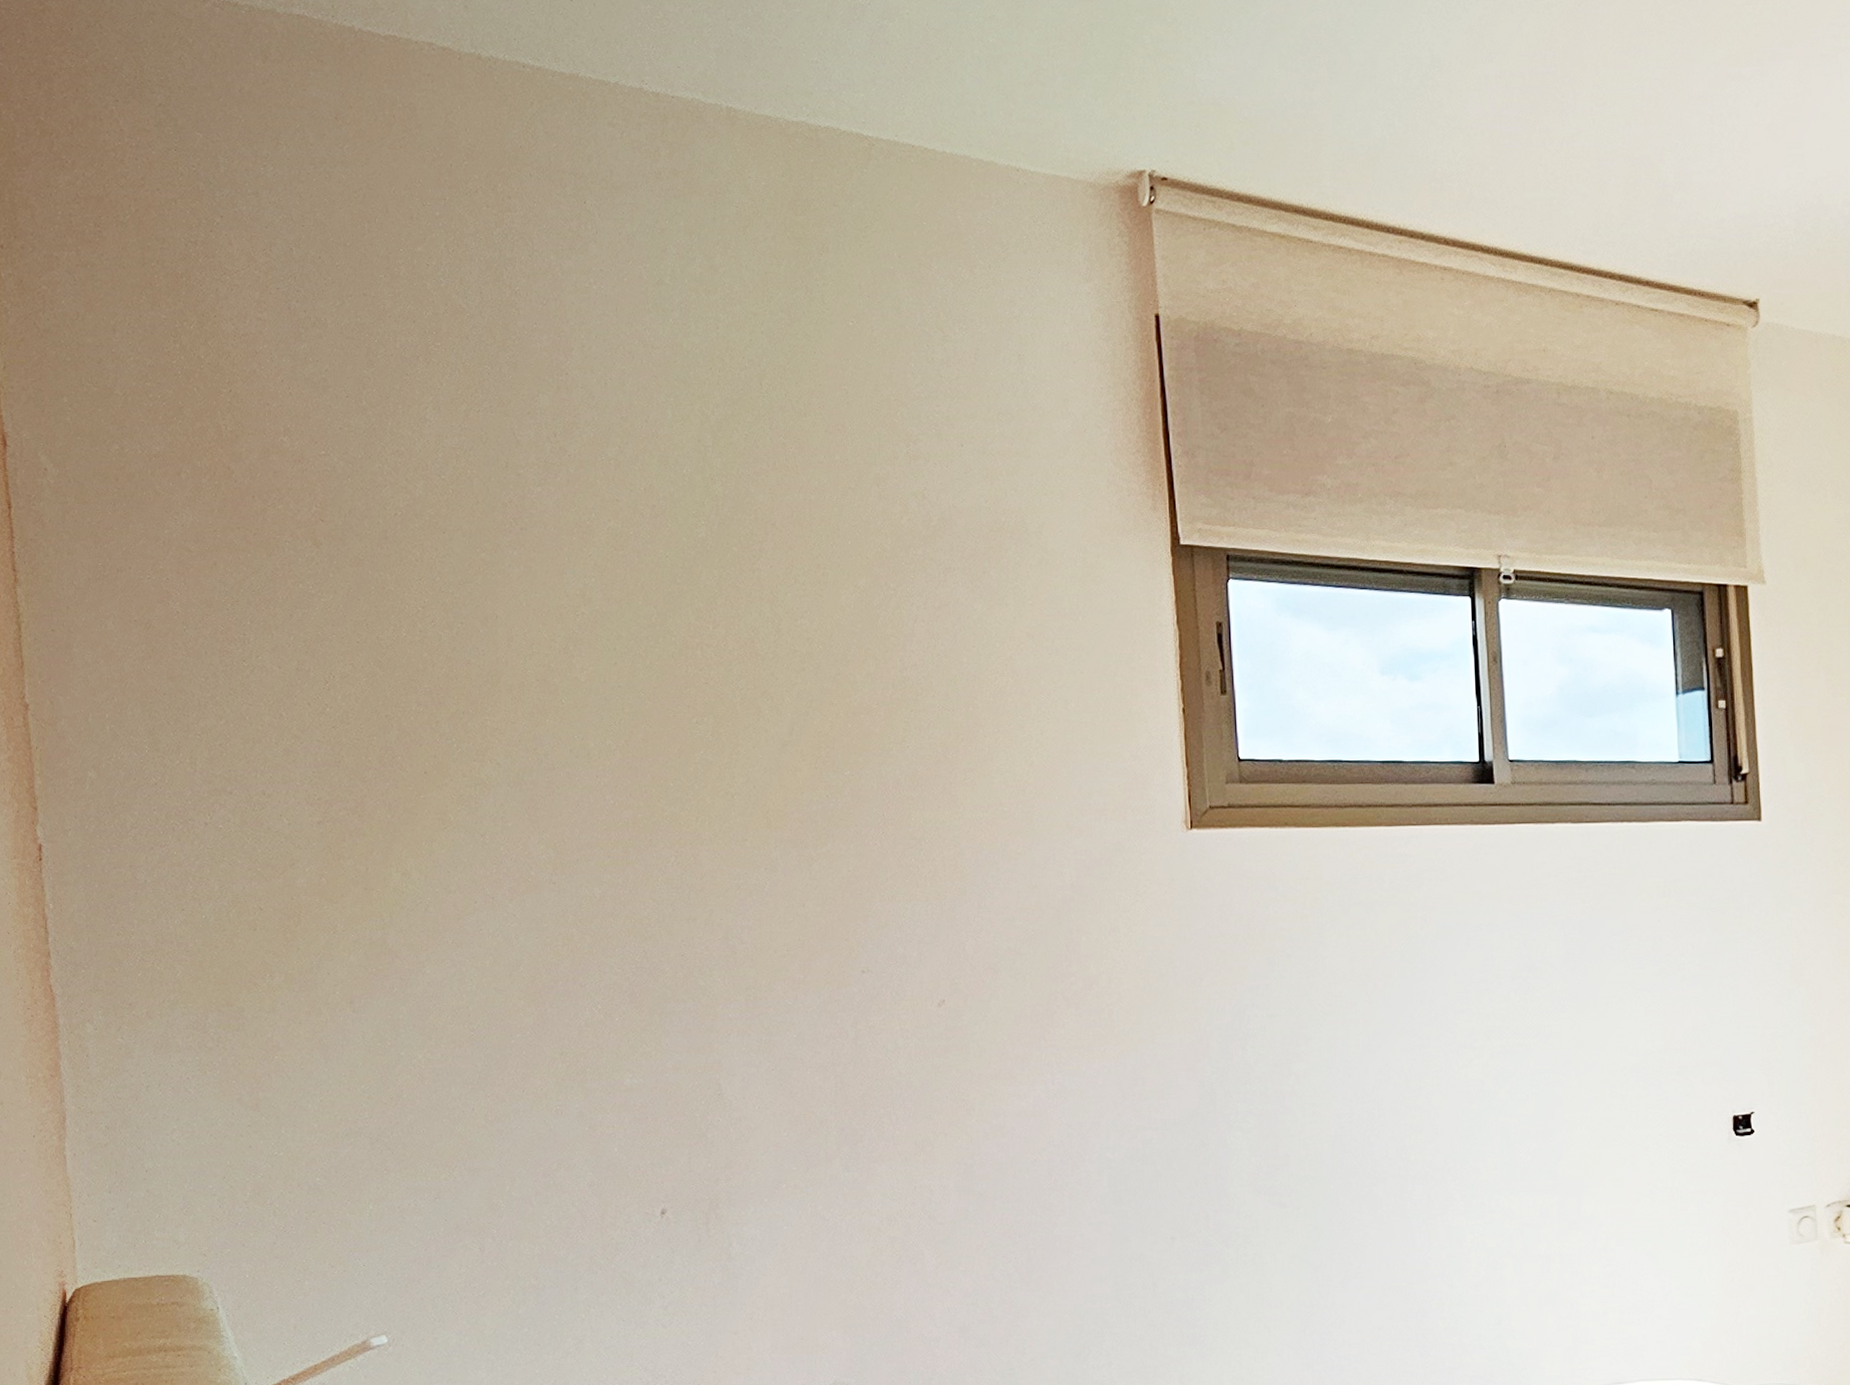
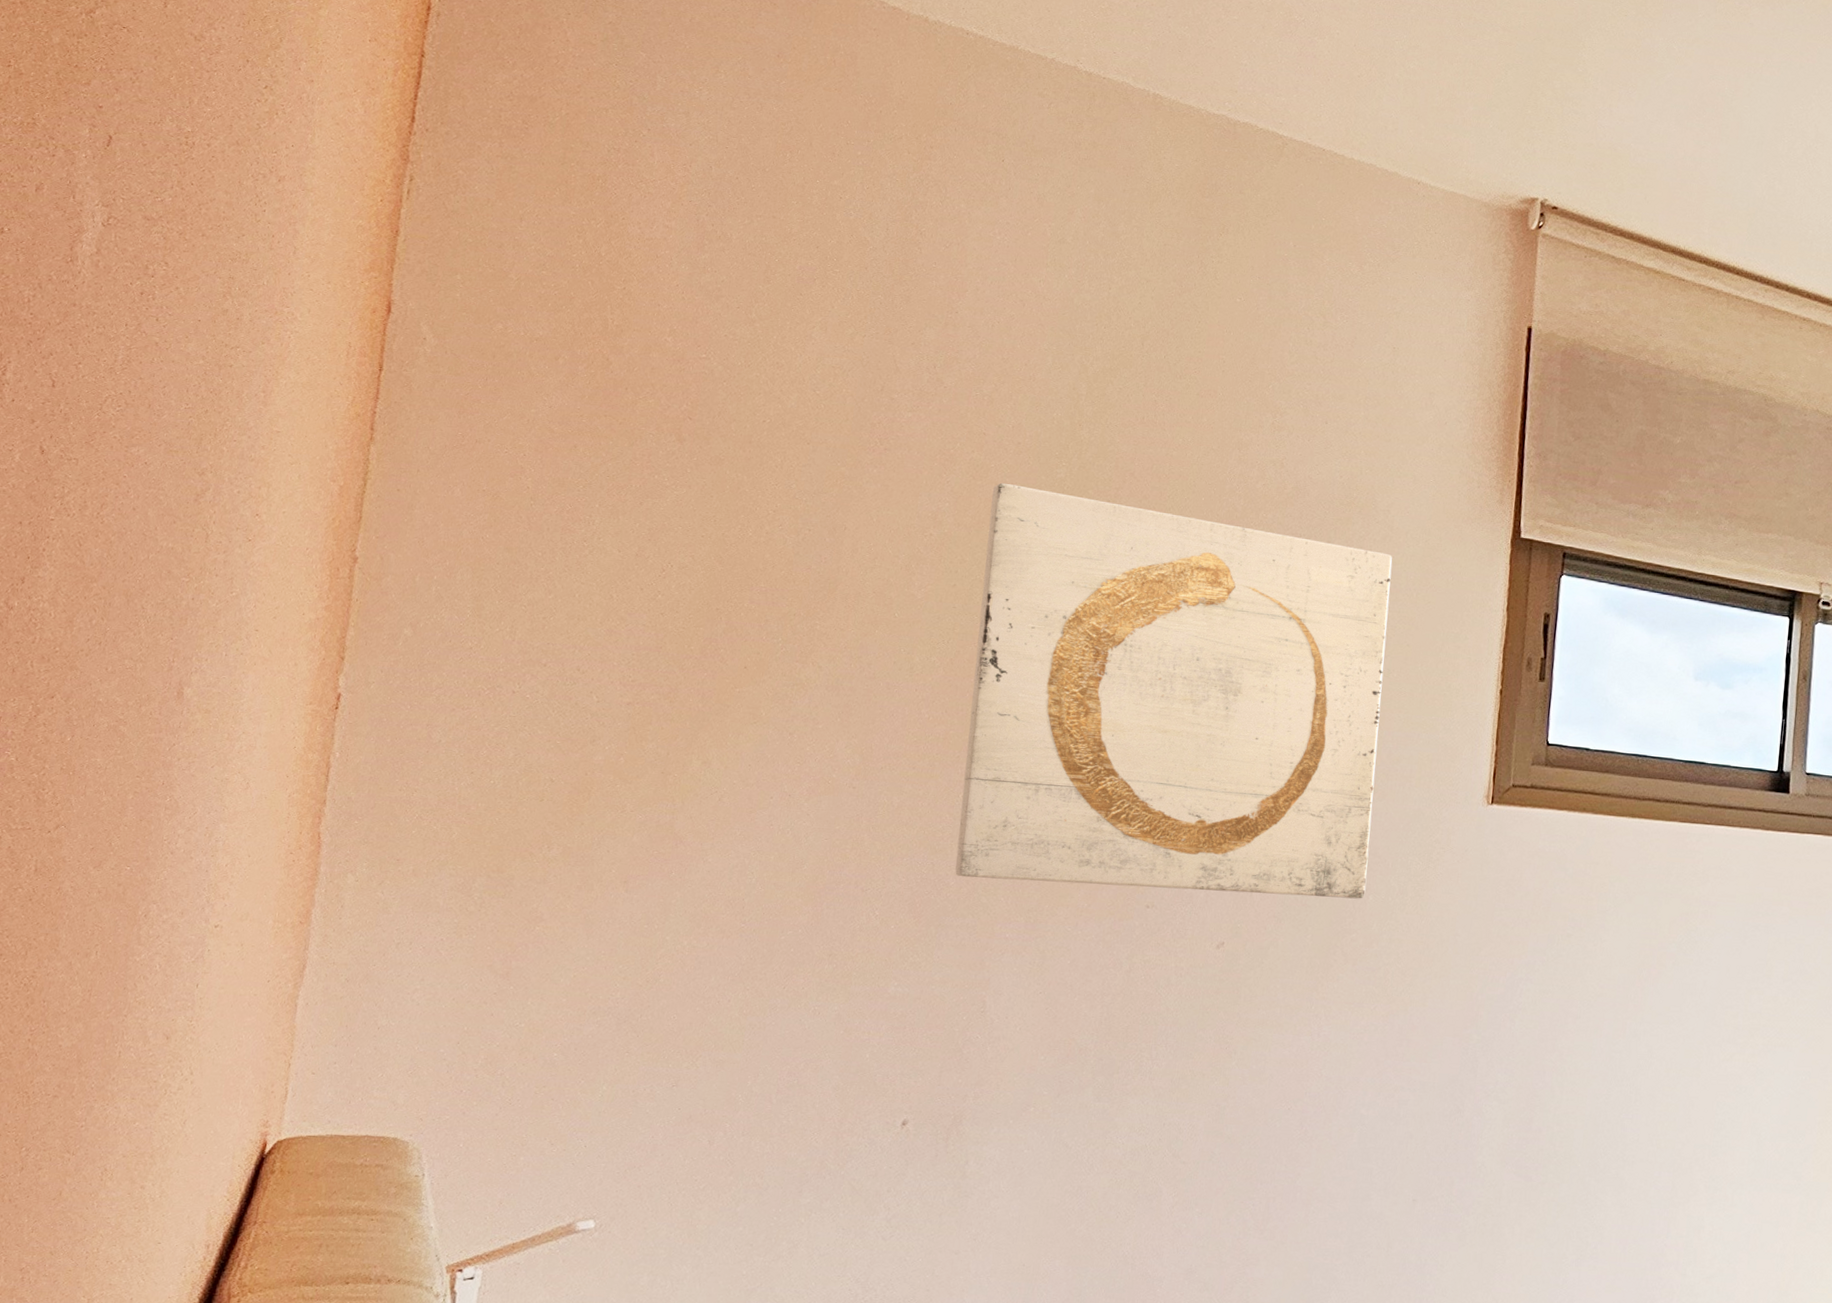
wall art: none [636,550,1078,962] -> present [955,482,1393,899]

